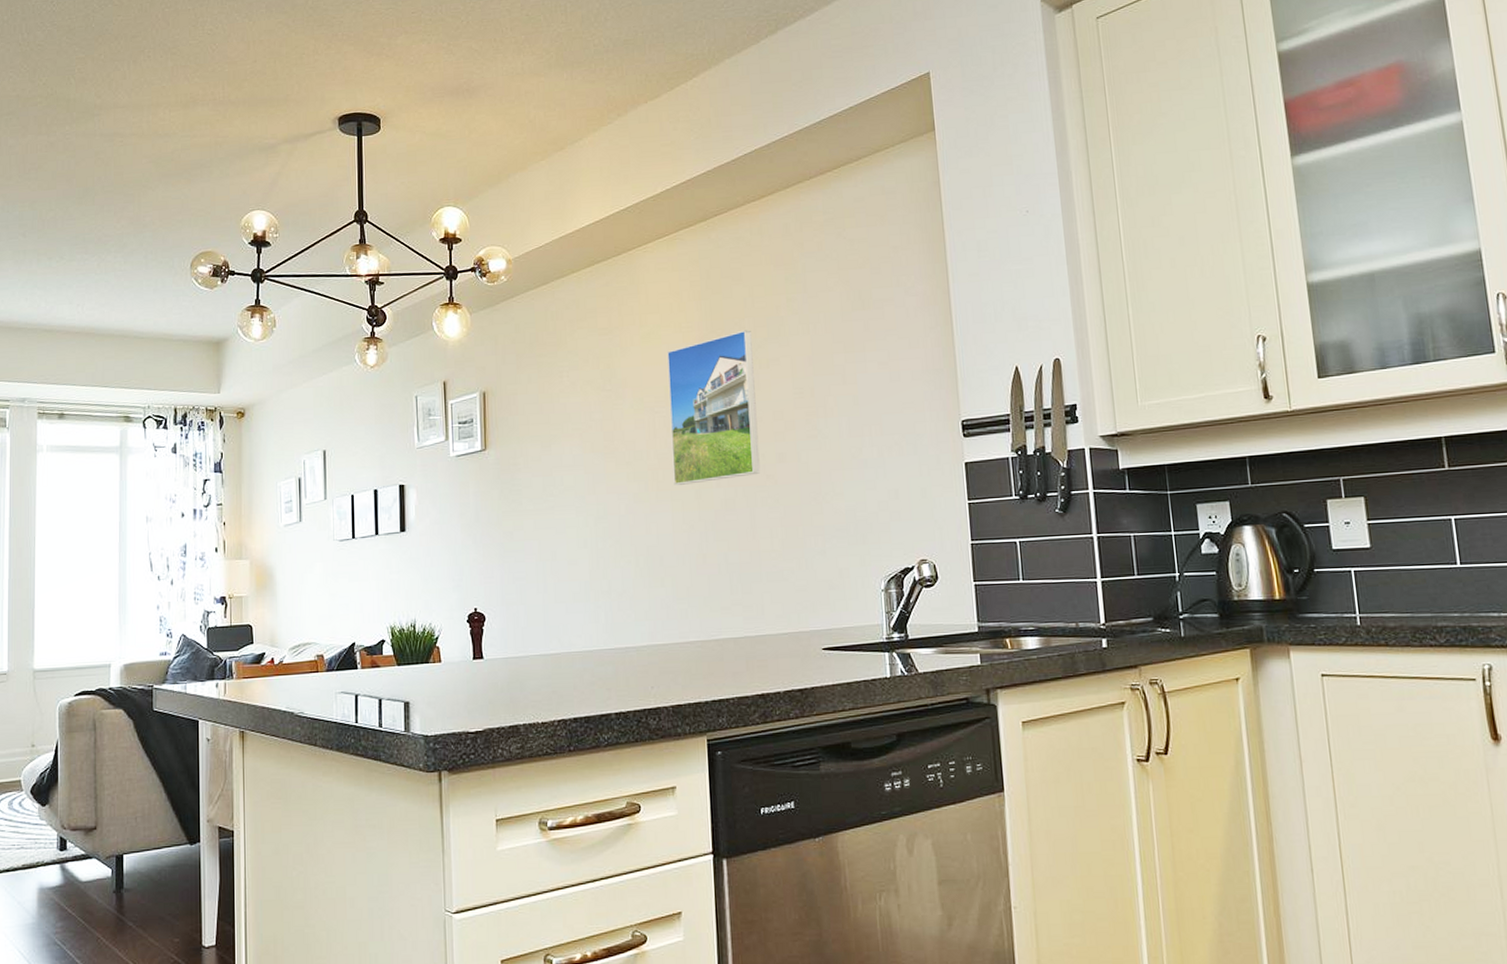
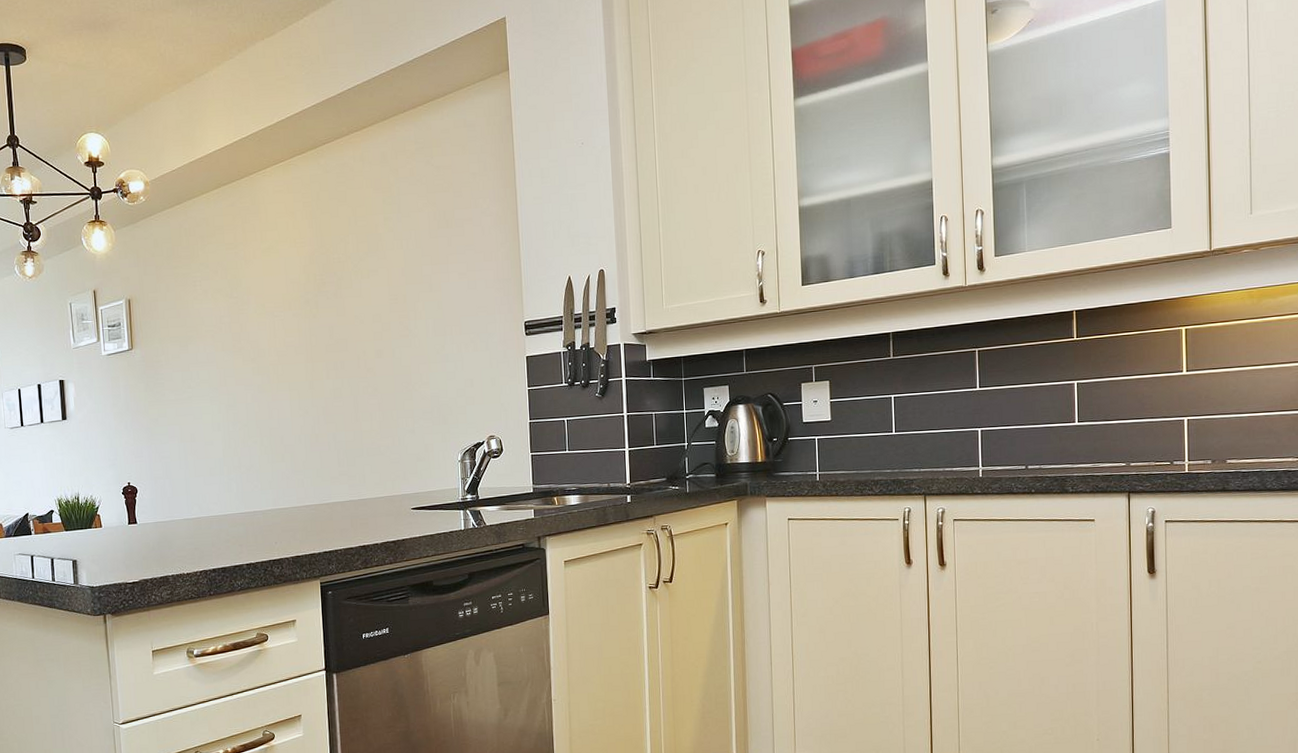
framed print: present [667,330,761,485] -> none [284,245,362,378]

